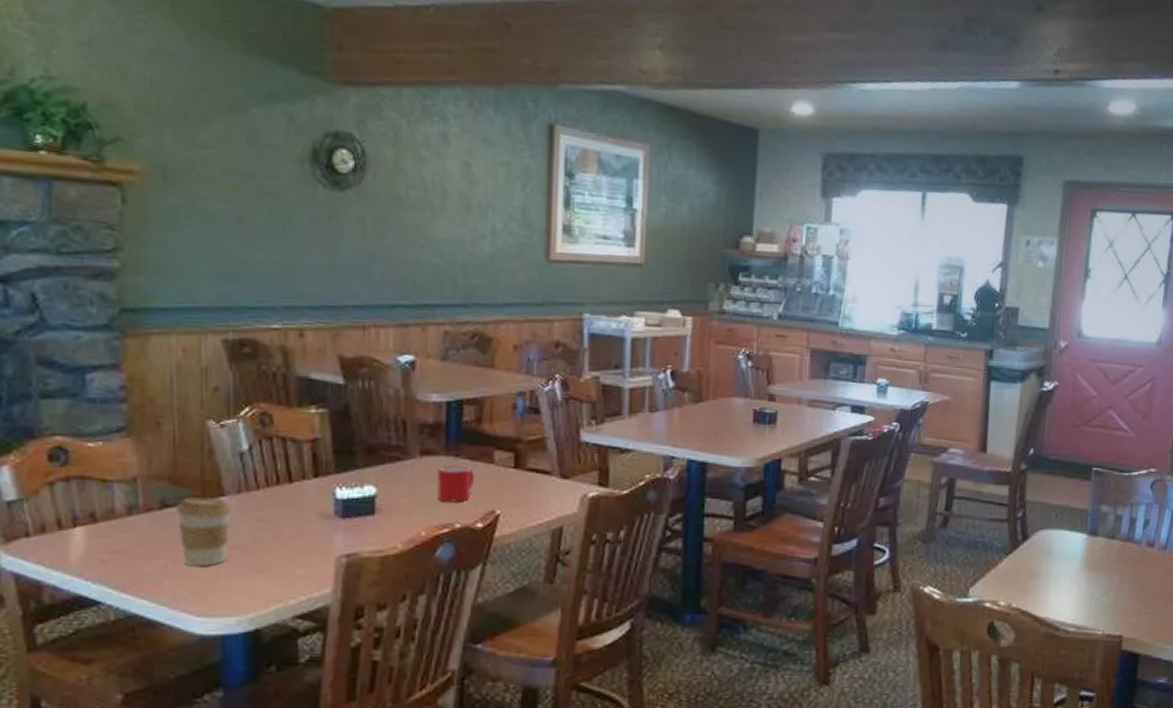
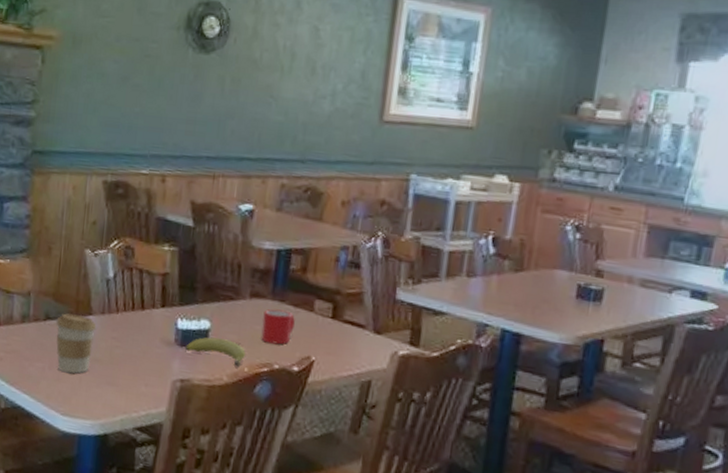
fruit: none [348,503,421,533] -> present [185,337,246,368]

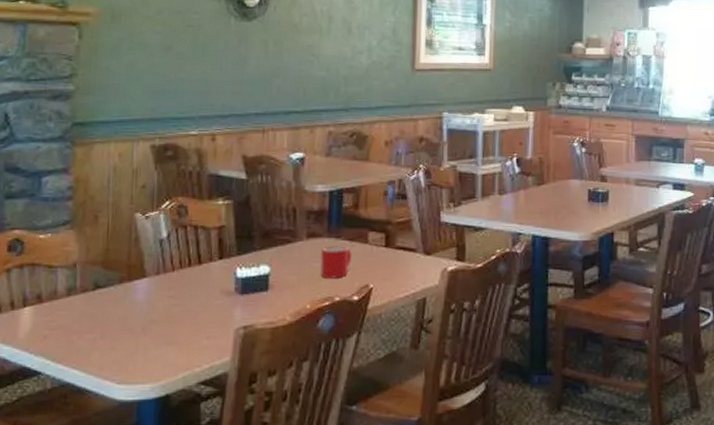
coffee cup: present [56,313,97,374] -> none [106,278,152,340]
fruit: present [185,337,246,368] -> none [246,281,306,306]

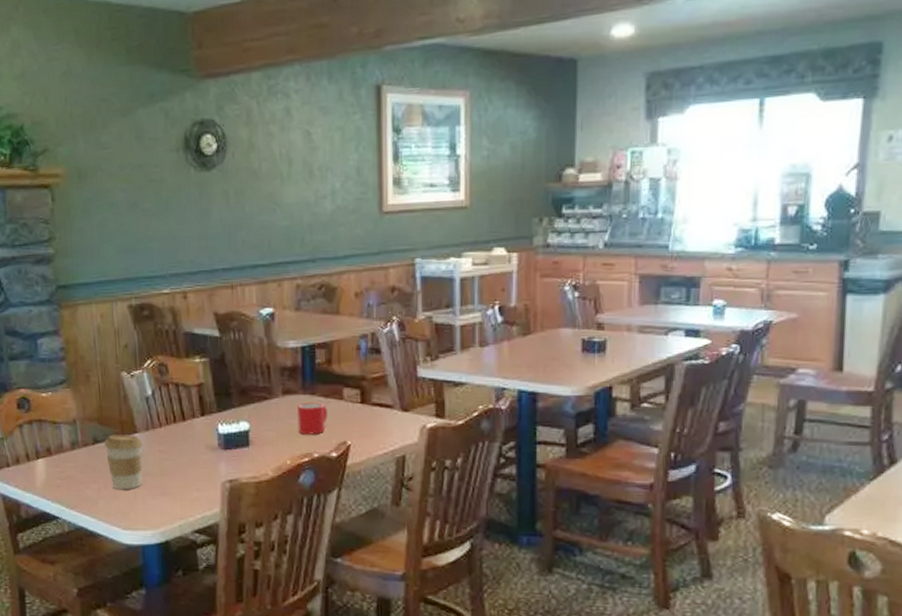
coffee cup: none [106,278,152,340] -> present [104,433,144,490]

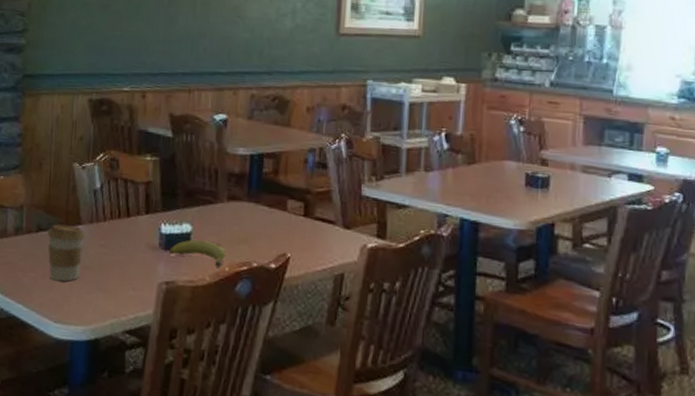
fruit: none [229,437,286,461] -> present [169,240,226,268]
mug: present [297,402,327,435] -> none [239,210,270,244]

